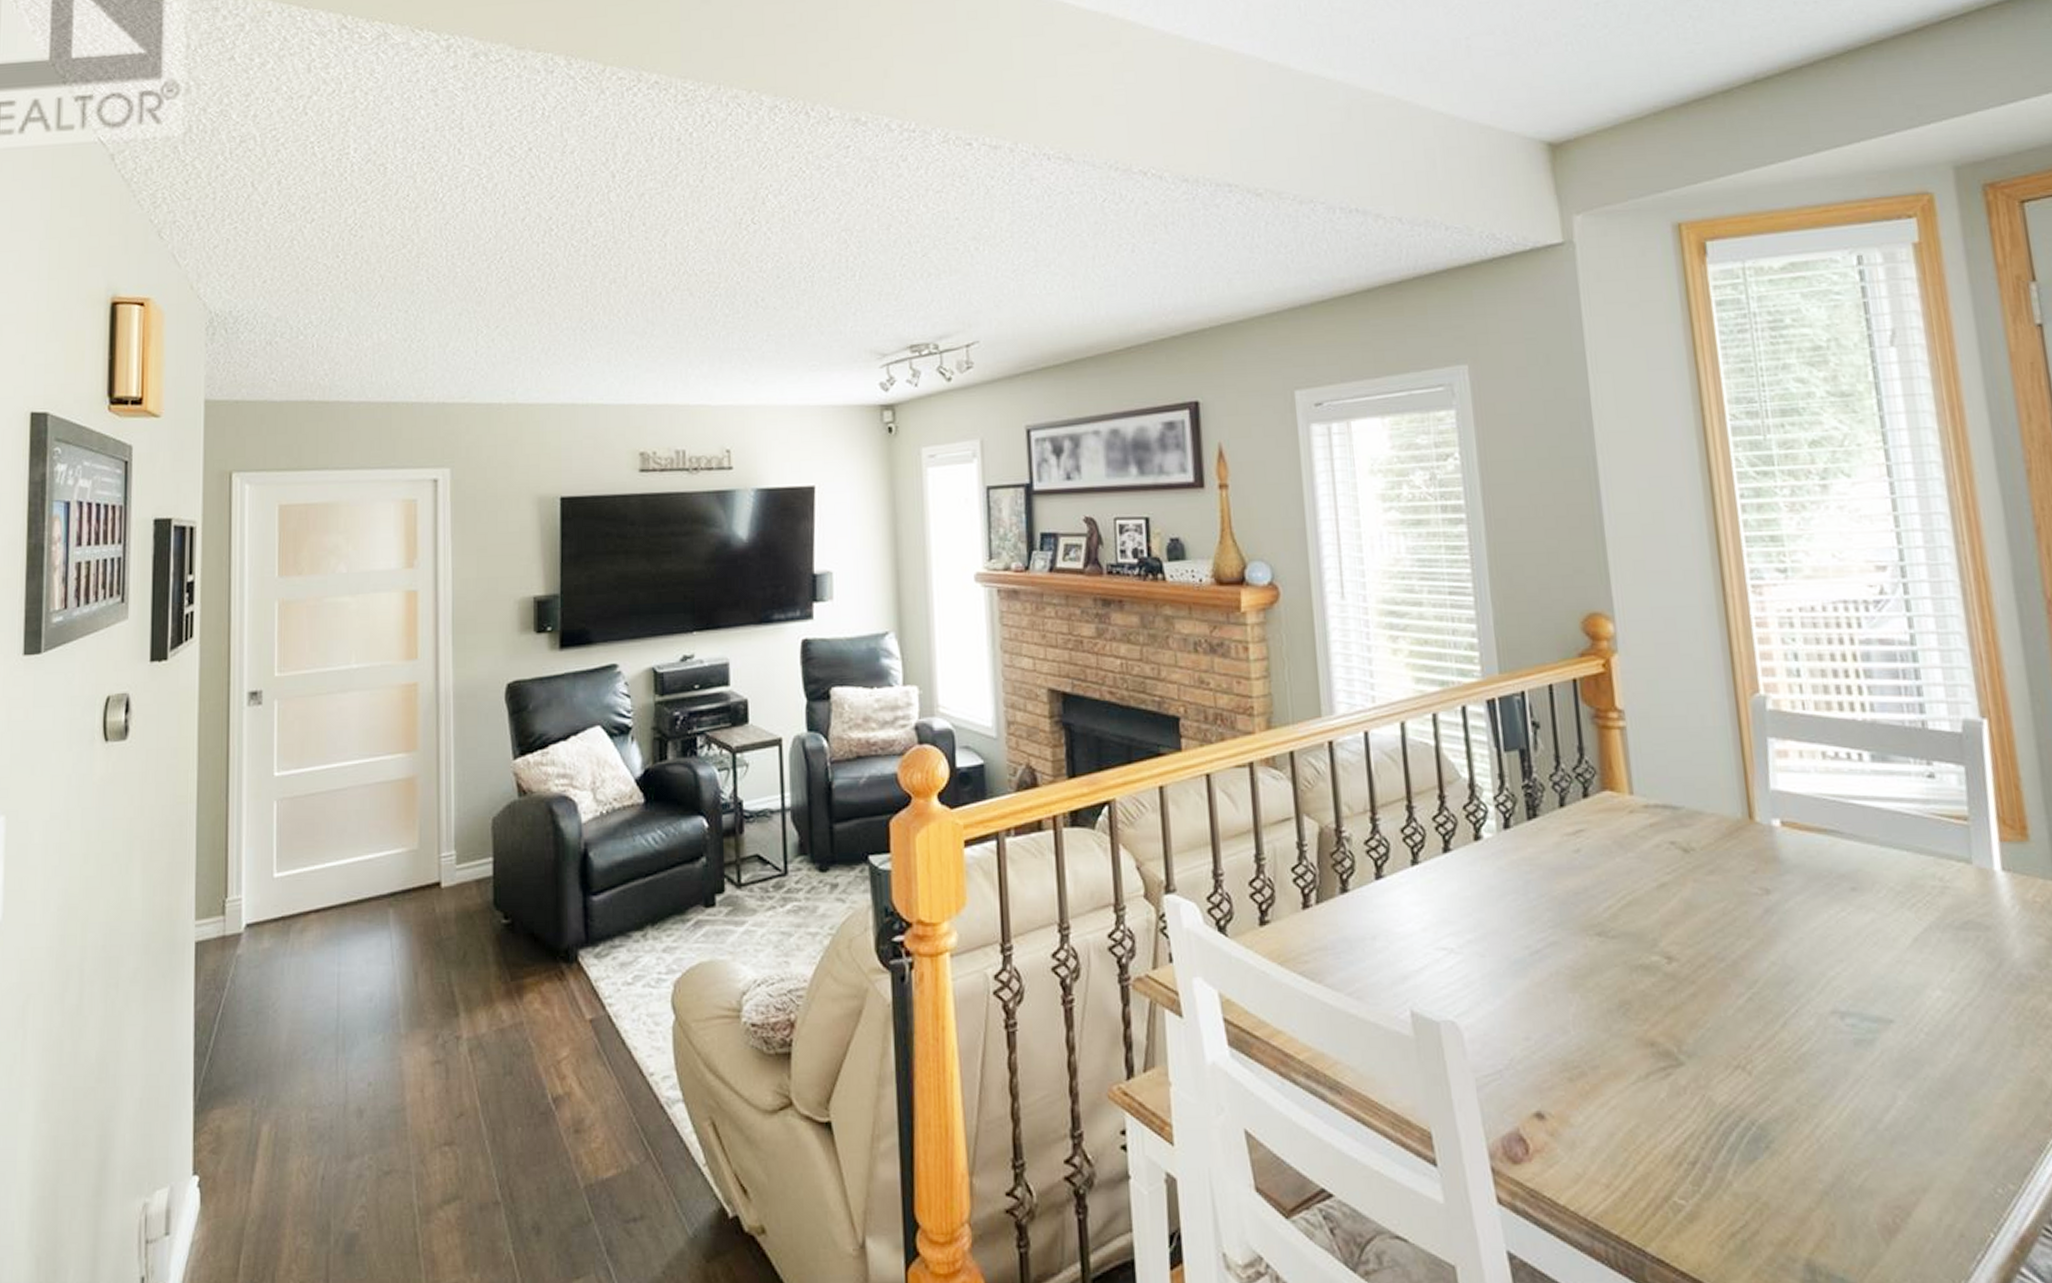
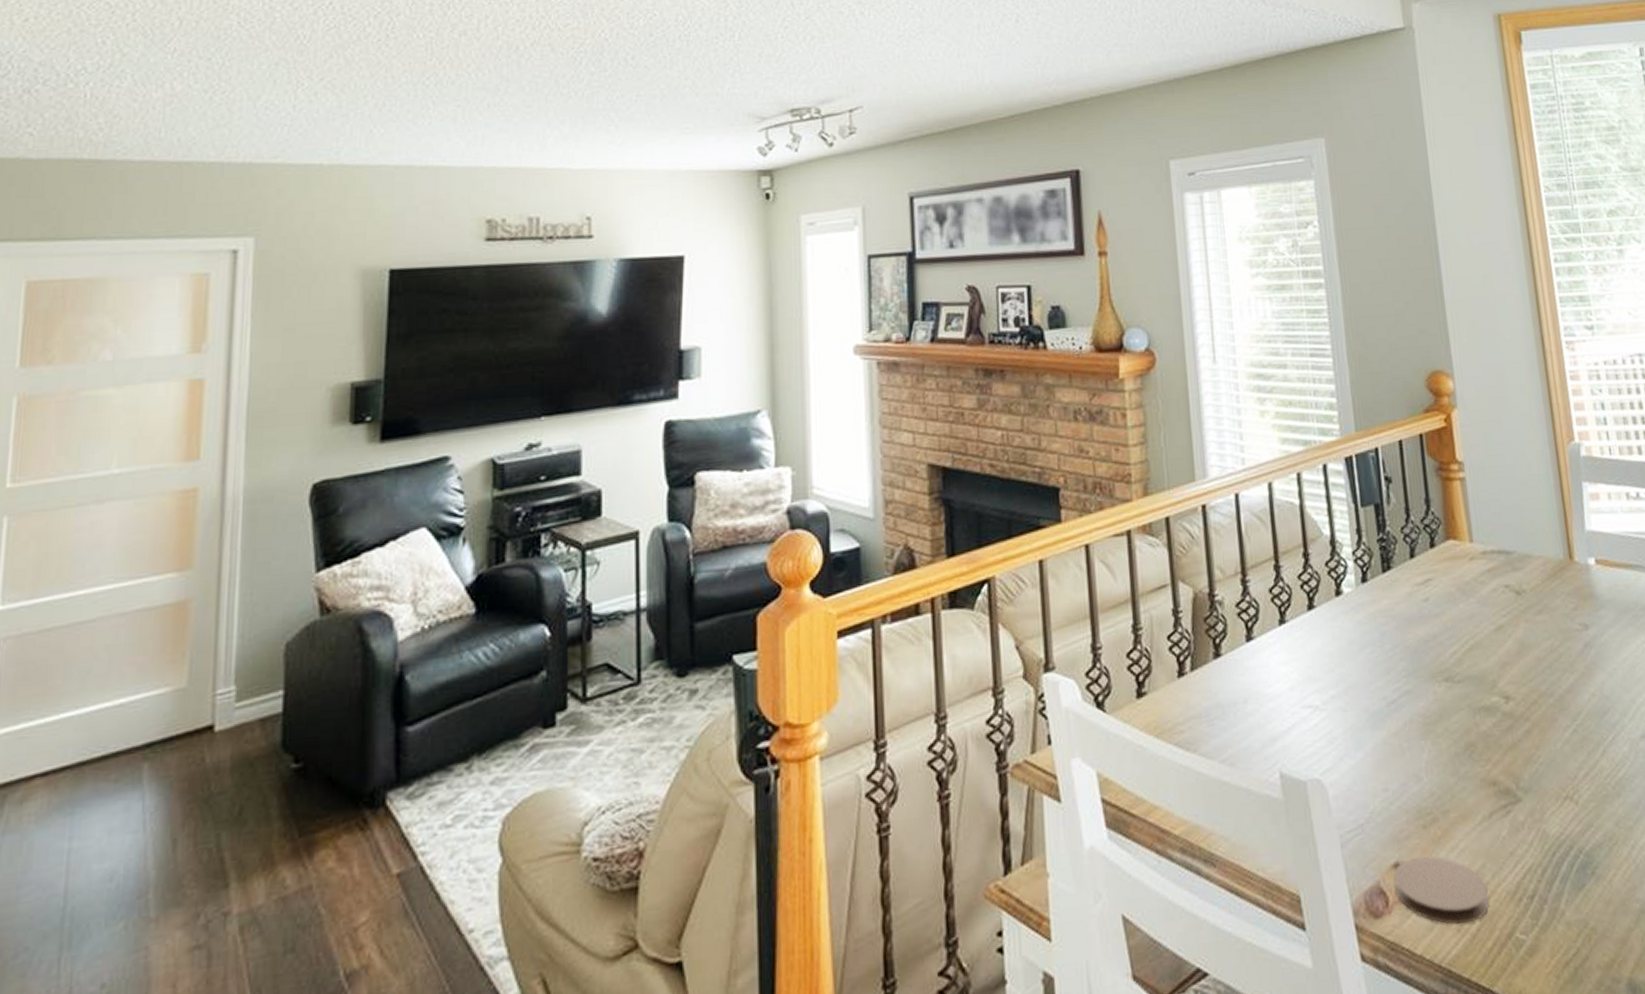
coaster: none [1535,1108,1644,1181] -> present [1393,855,1490,925]

